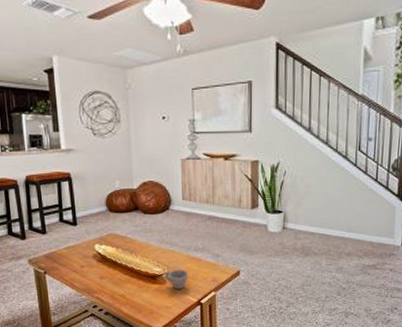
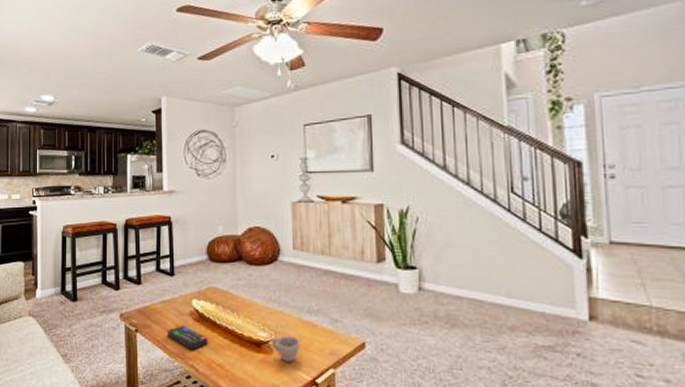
remote control: none [74,265,111,285] -> present [168,324,208,350]

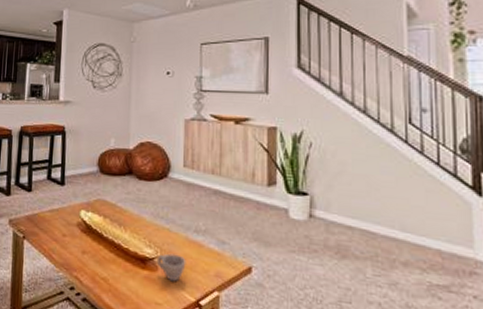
remote control: present [168,324,208,350] -> none [54,235,94,261]

